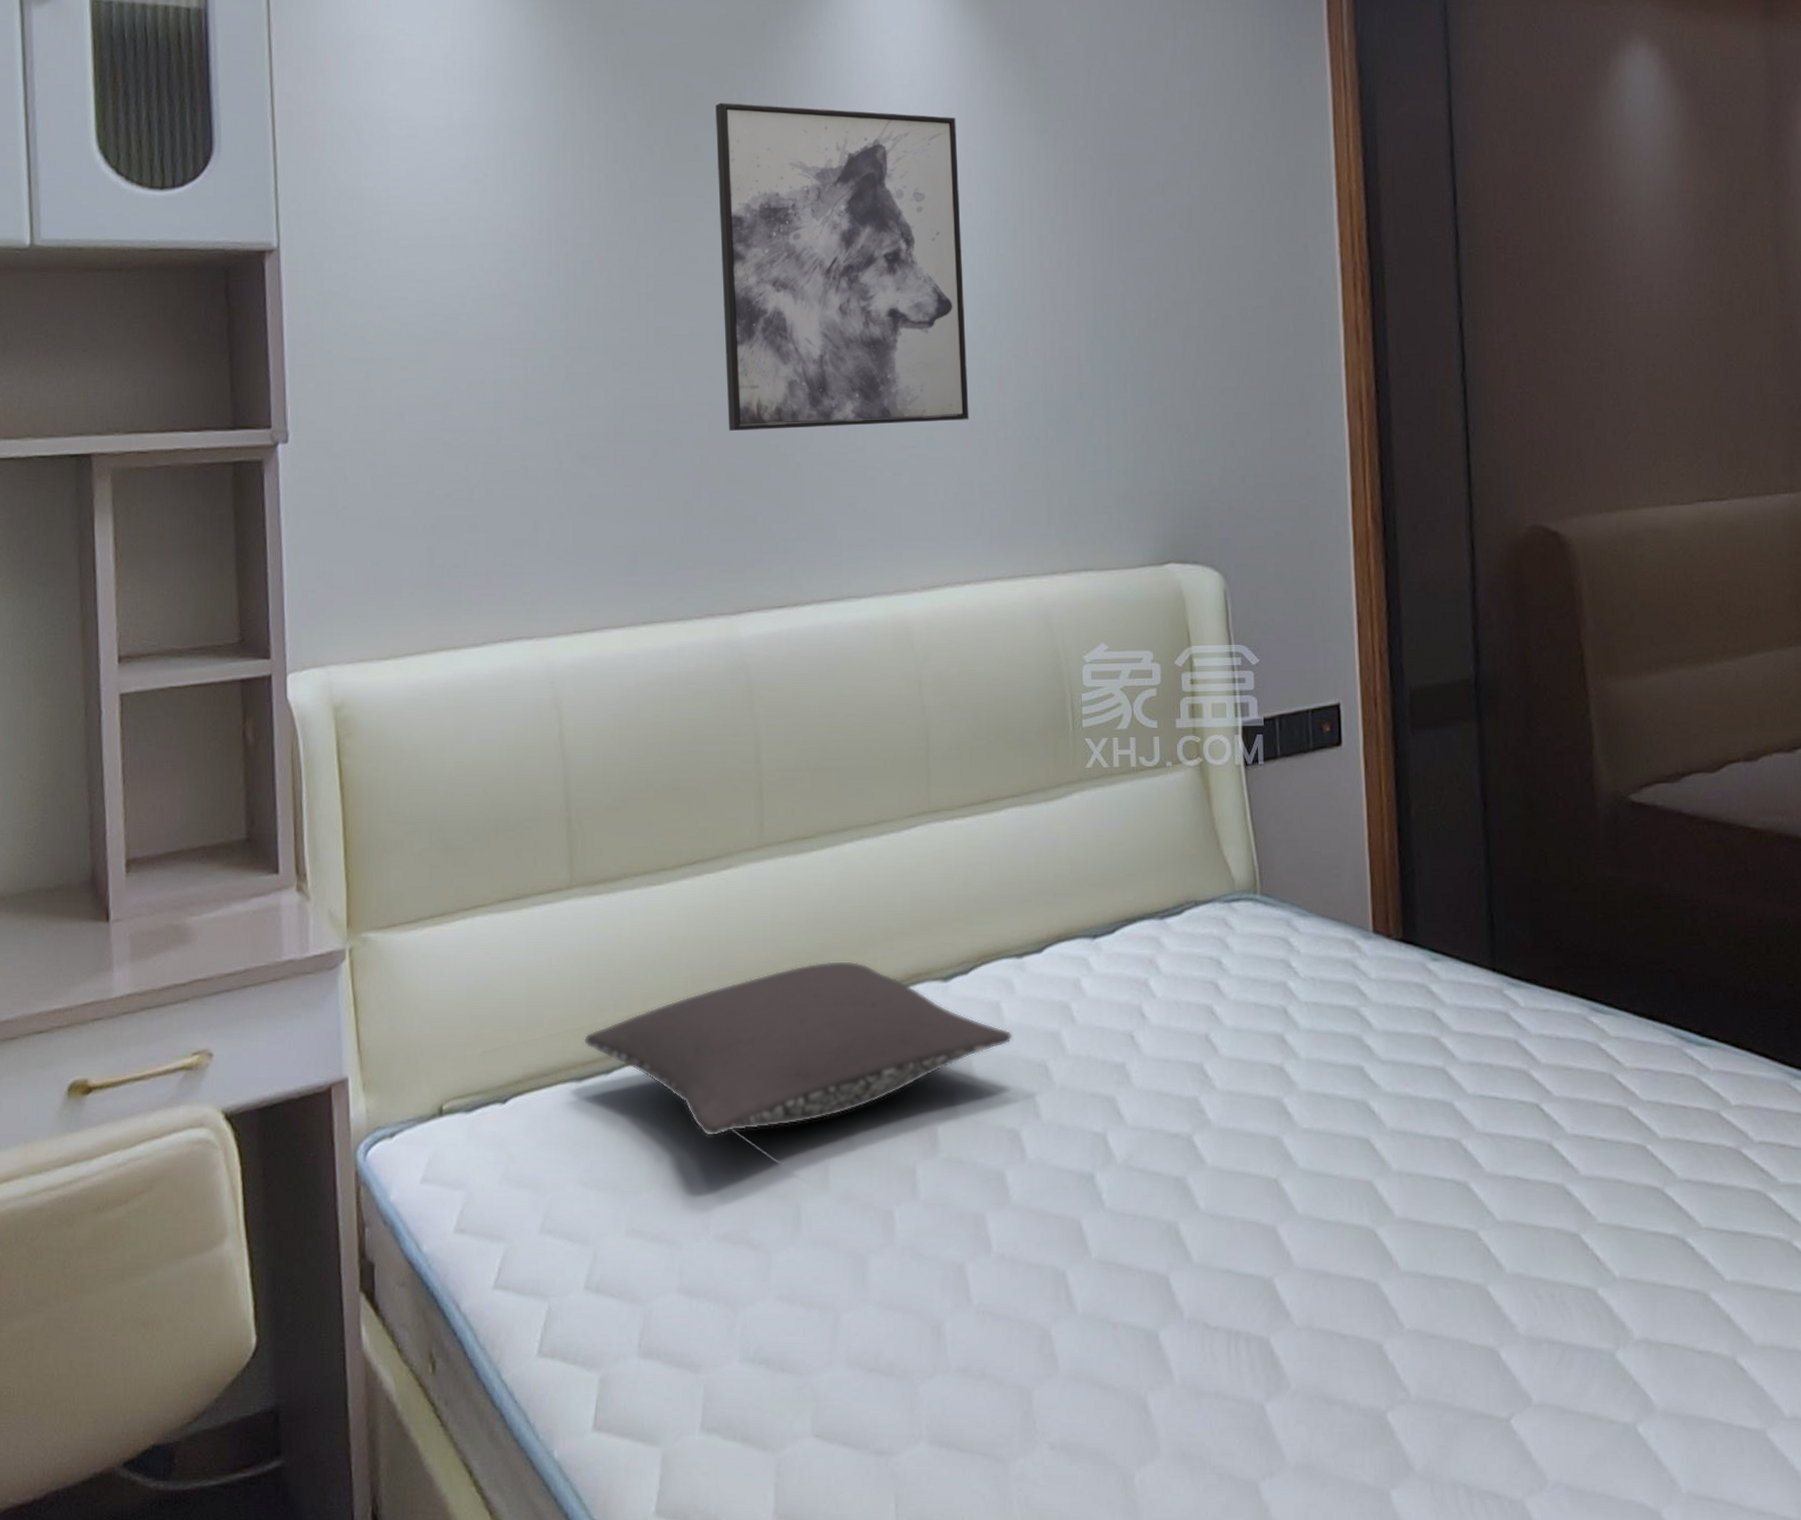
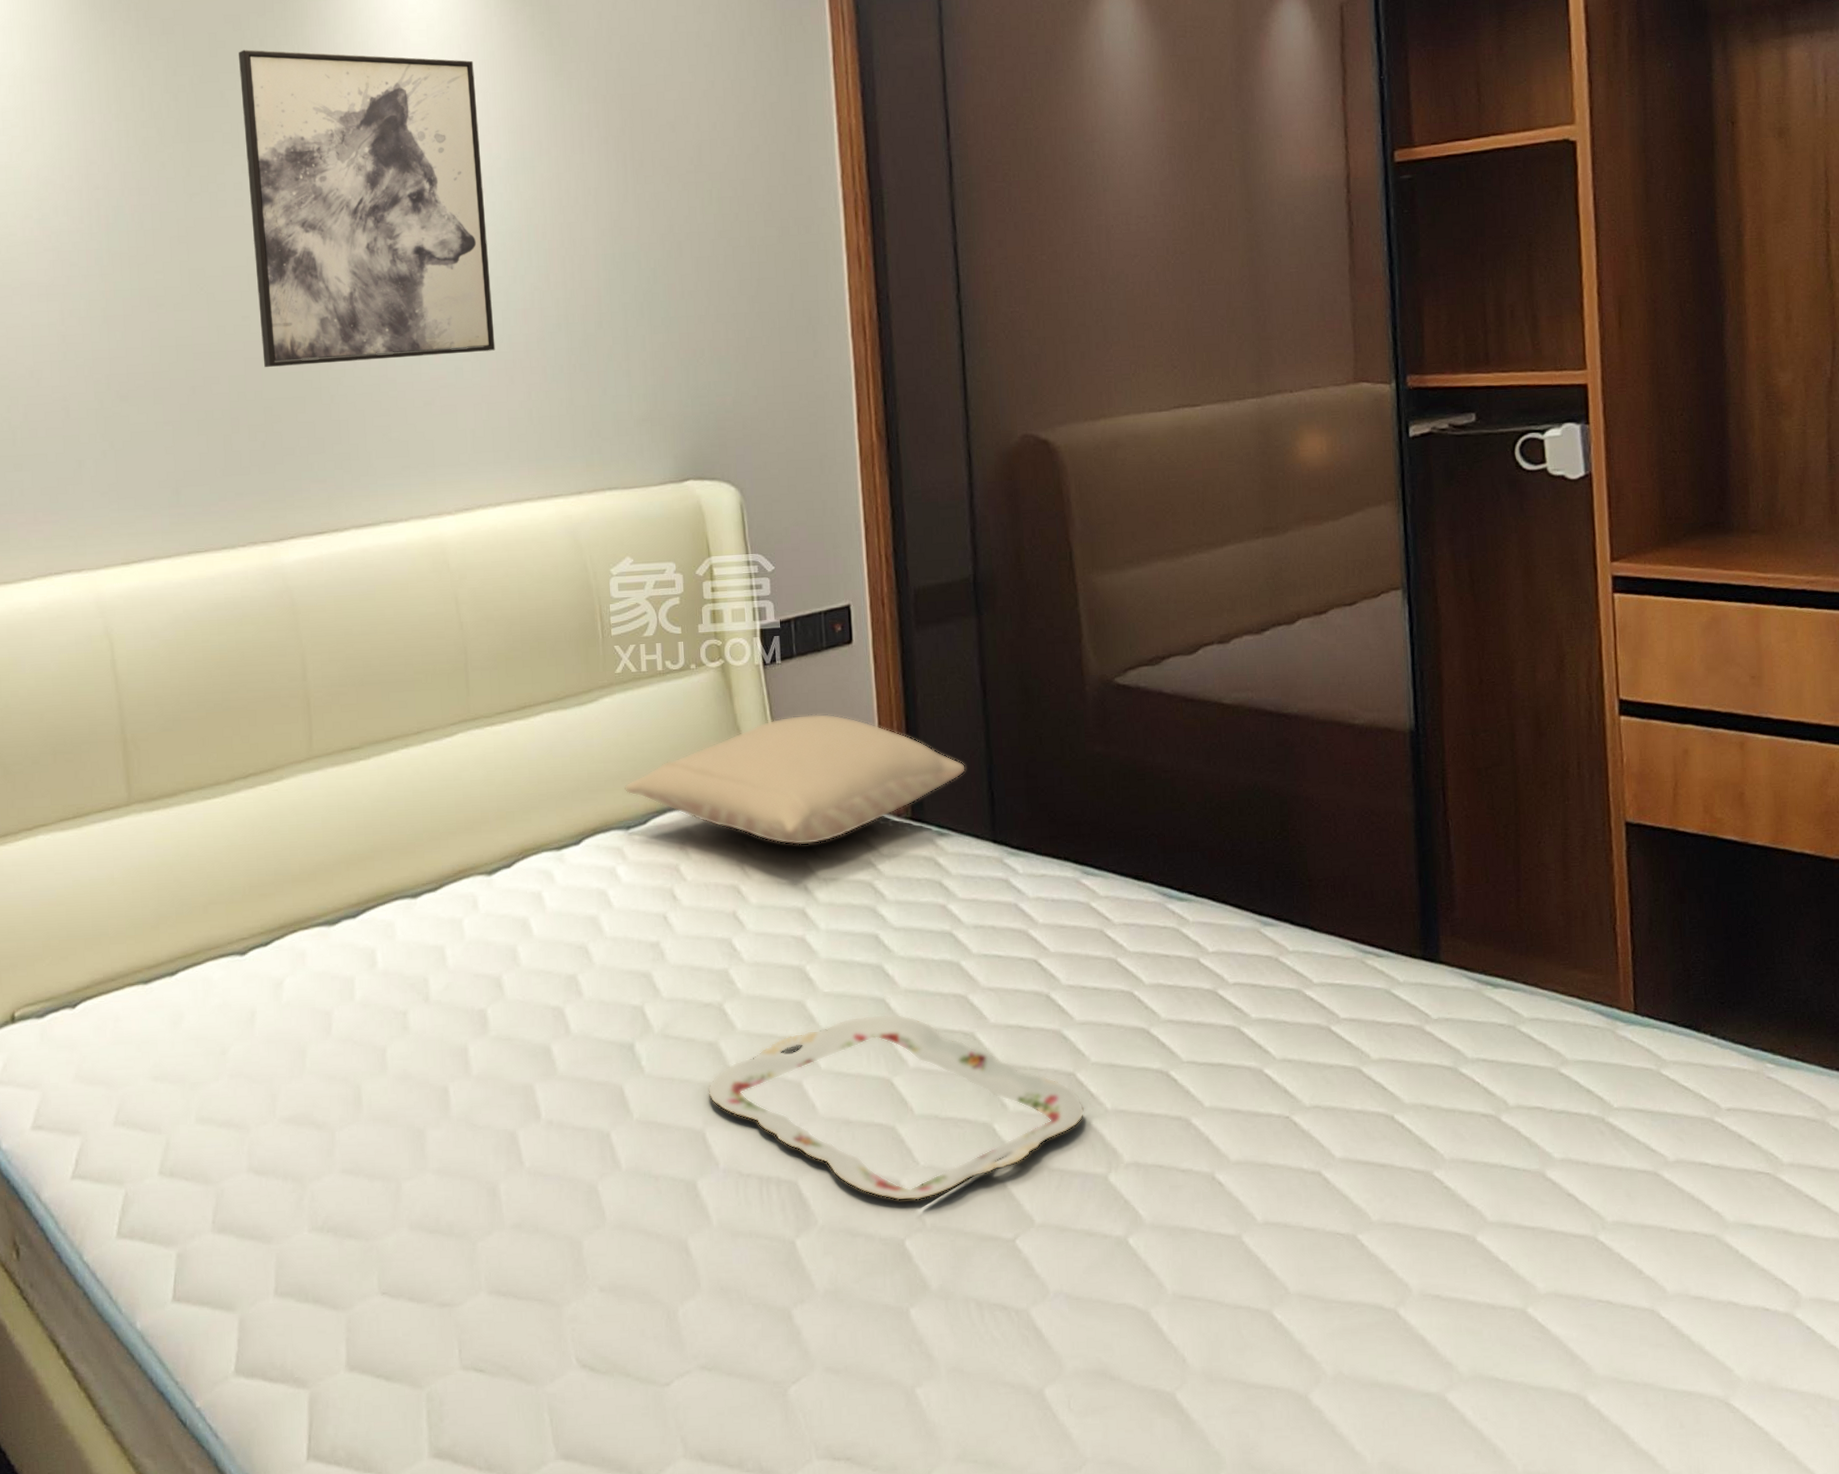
pillow: present [583,960,1013,1137] -> none [148,860,555,1029]
pillow: none [1091,821,1464,964] -> present [624,713,966,846]
serving tray: none [1172,1156,1590,1368] -> present [707,1014,1085,1201]

